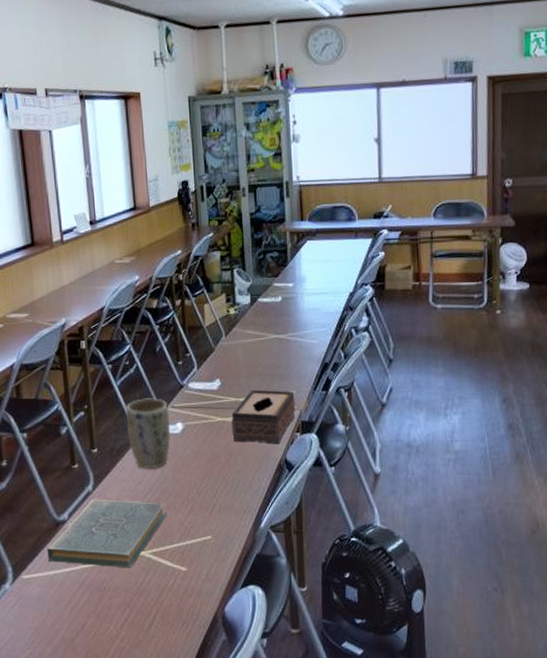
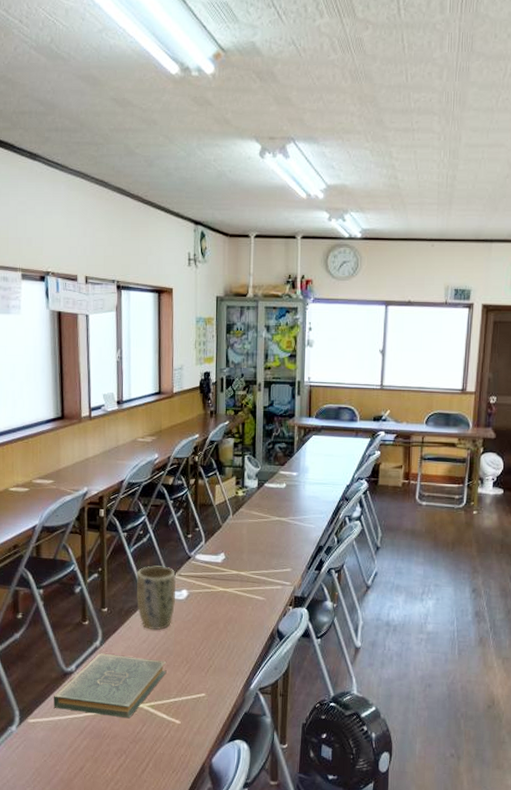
tissue box: present [231,389,296,445] -> none [232,564,290,616]

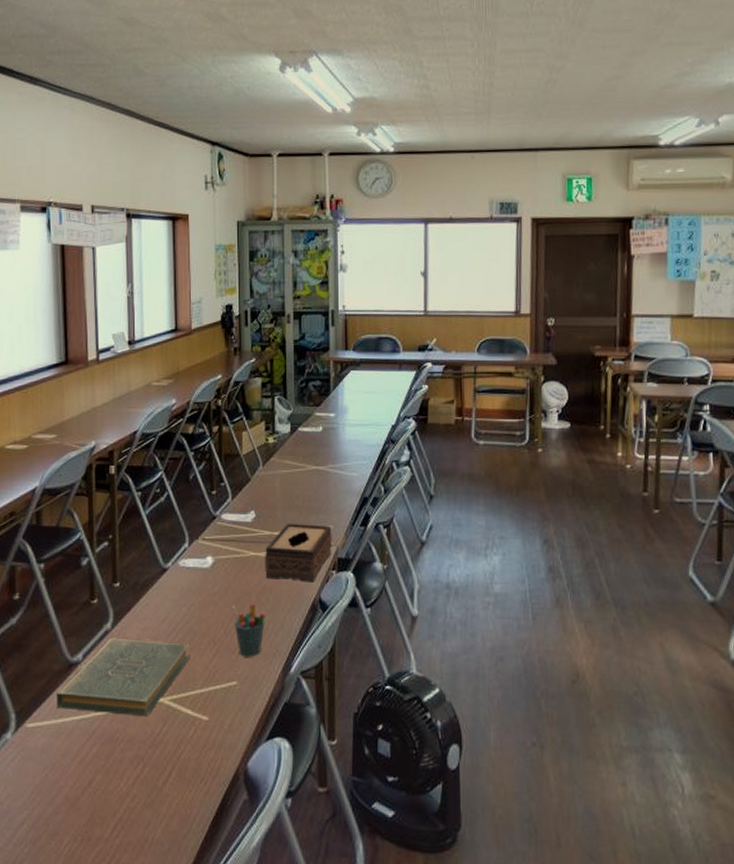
plant pot: present [136,565,176,630] -> none [153,529,200,606]
pen holder: none [203,631,232,675] -> present [232,604,266,657]
tissue box: none [232,564,290,616] -> present [265,523,332,583]

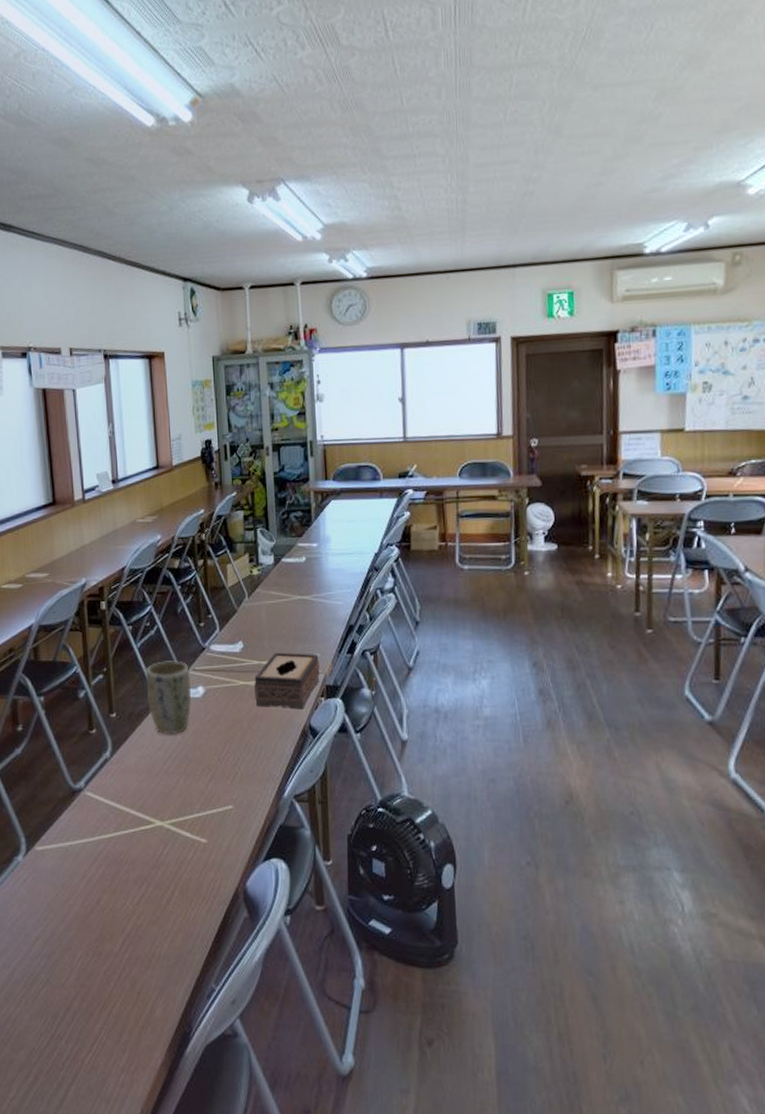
book: present [57,637,191,717] -> none [63,765,187,840]
plant pot: none [153,529,200,606] -> present [145,661,192,734]
pen holder: present [232,604,266,657] -> none [225,731,258,782]

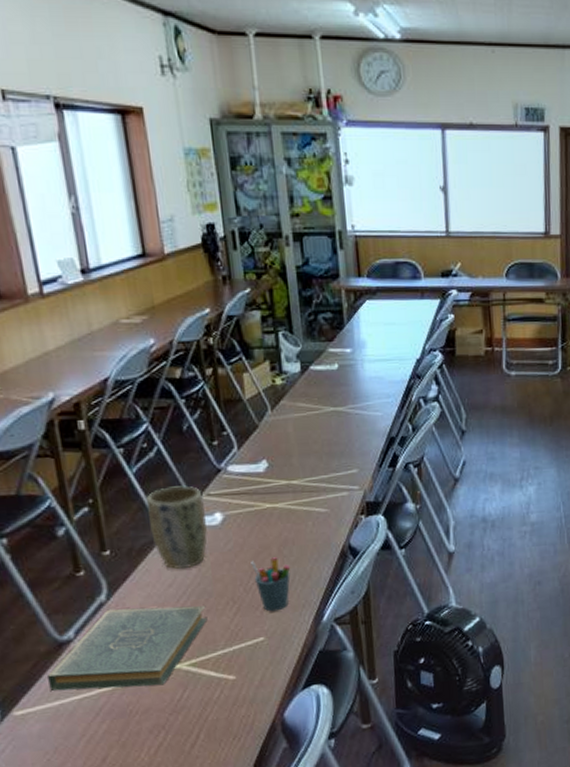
book: none [63,765,187,840] -> present [47,605,208,691]
pen holder: none [225,731,258,782] -> present [251,557,291,612]
tissue box: present [254,652,320,710] -> none [283,469,359,530]

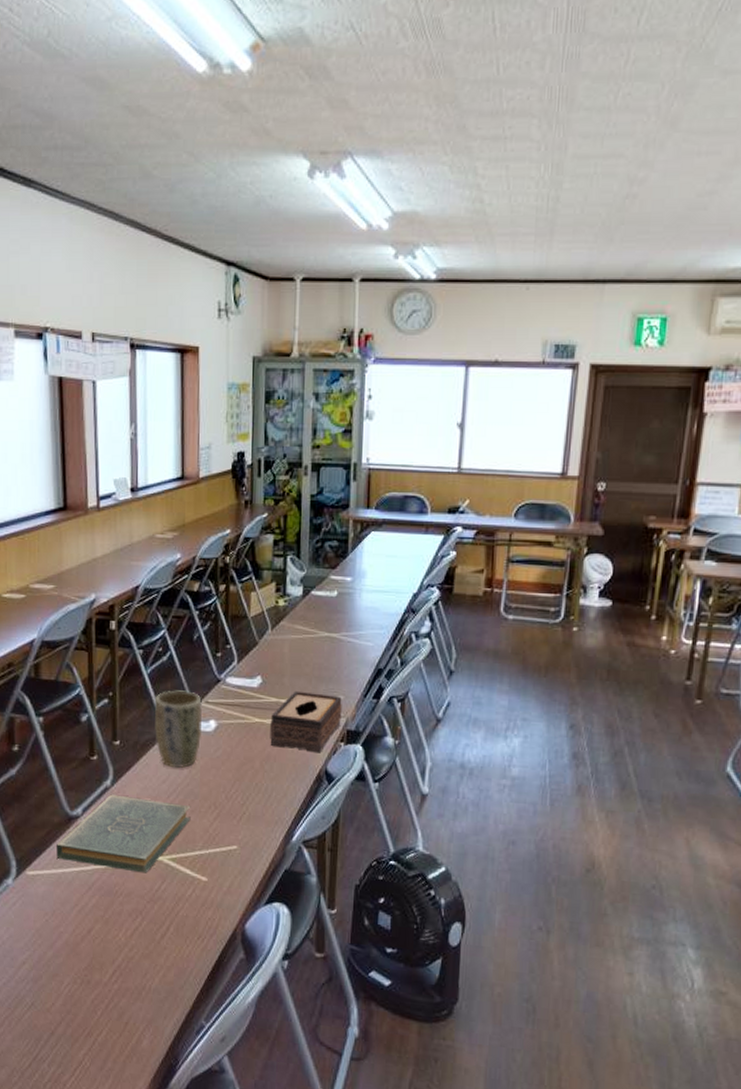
pen holder: present [251,557,291,612] -> none [235,770,270,823]
tissue box: none [283,469,359,530] -> present [270,690,342,753]

